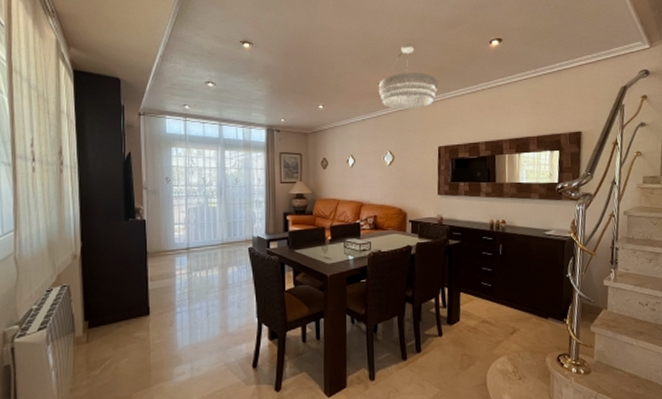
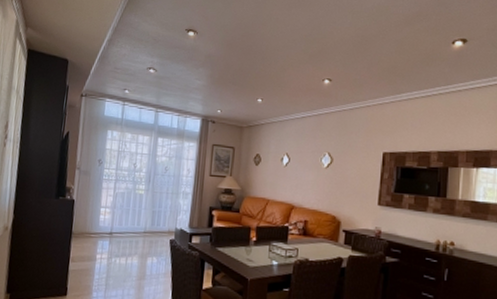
chandelier: present [378,44,438,110] -> none [322,40,388,110]

